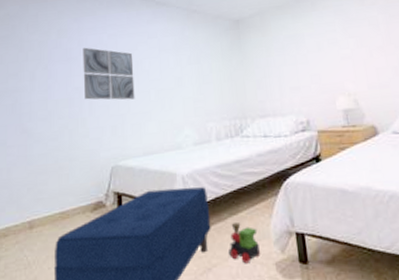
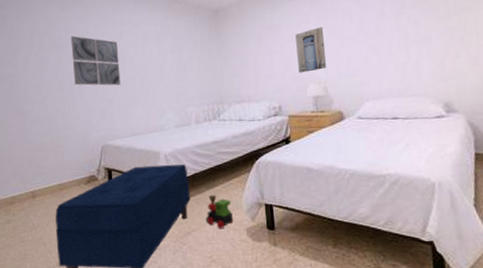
wall art: none [321,36,356,85] -> present [295,26,327,73]

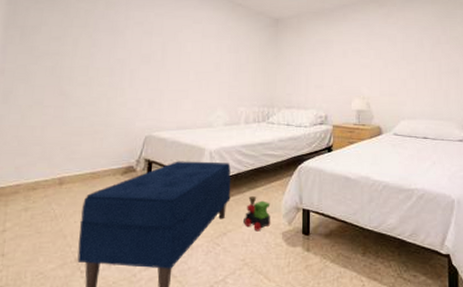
wall art: present [70,35,121,86] -> none [126,22,177,77]
wall art: present [295,26,327,73] -> none [346,48,371,87]

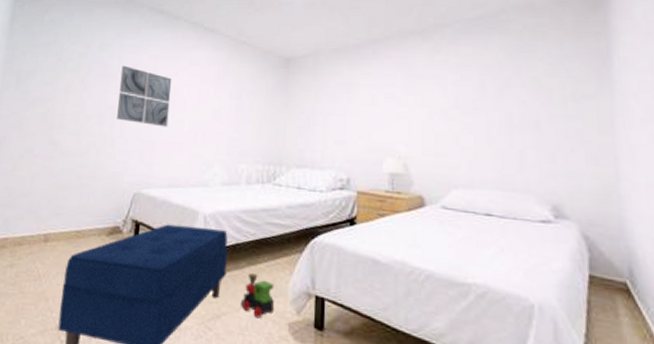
wall art: none [126,22,177,77] -> present [117,65,172,127]

